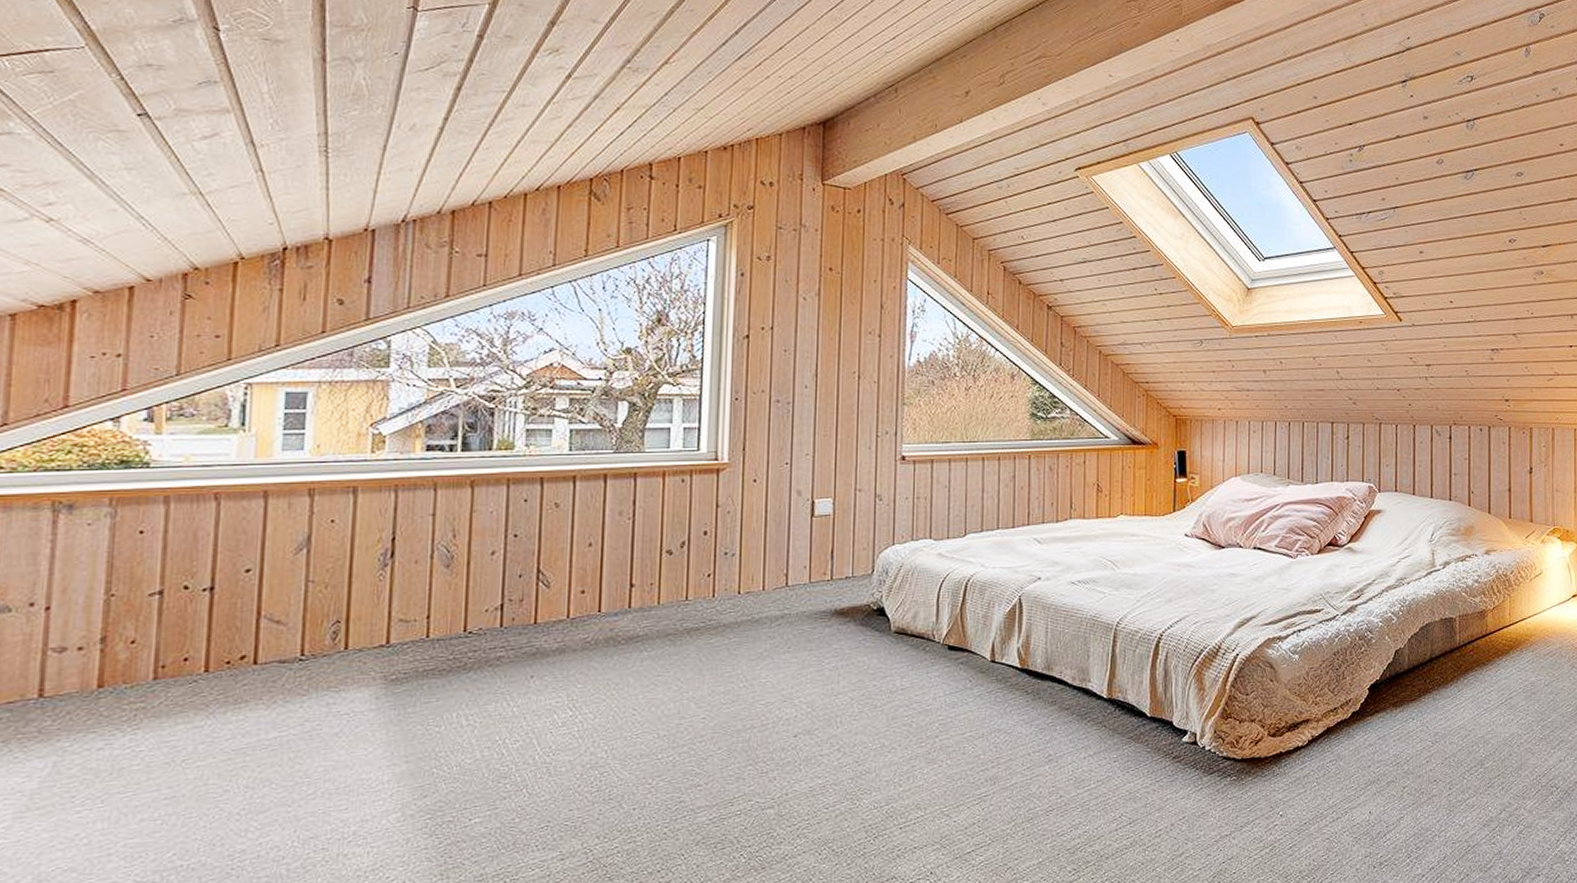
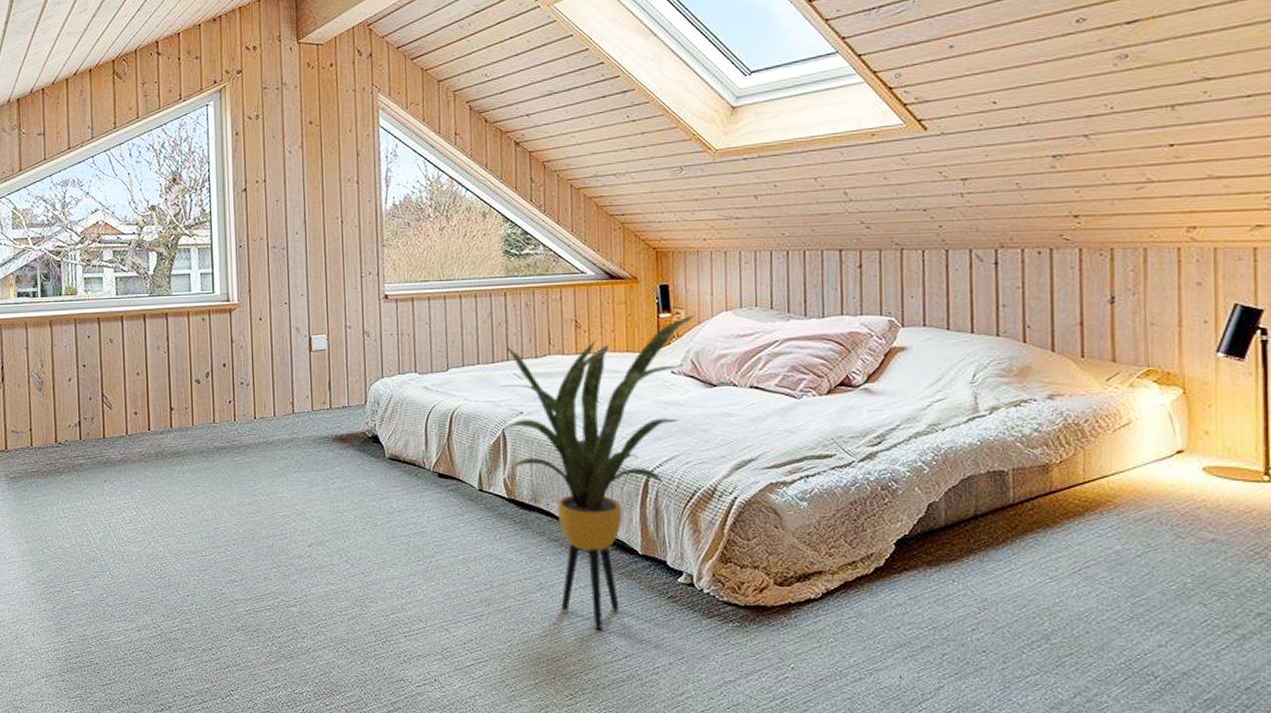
house plant: none [1015,480,1209,797] -> present [499,315,696,629]

